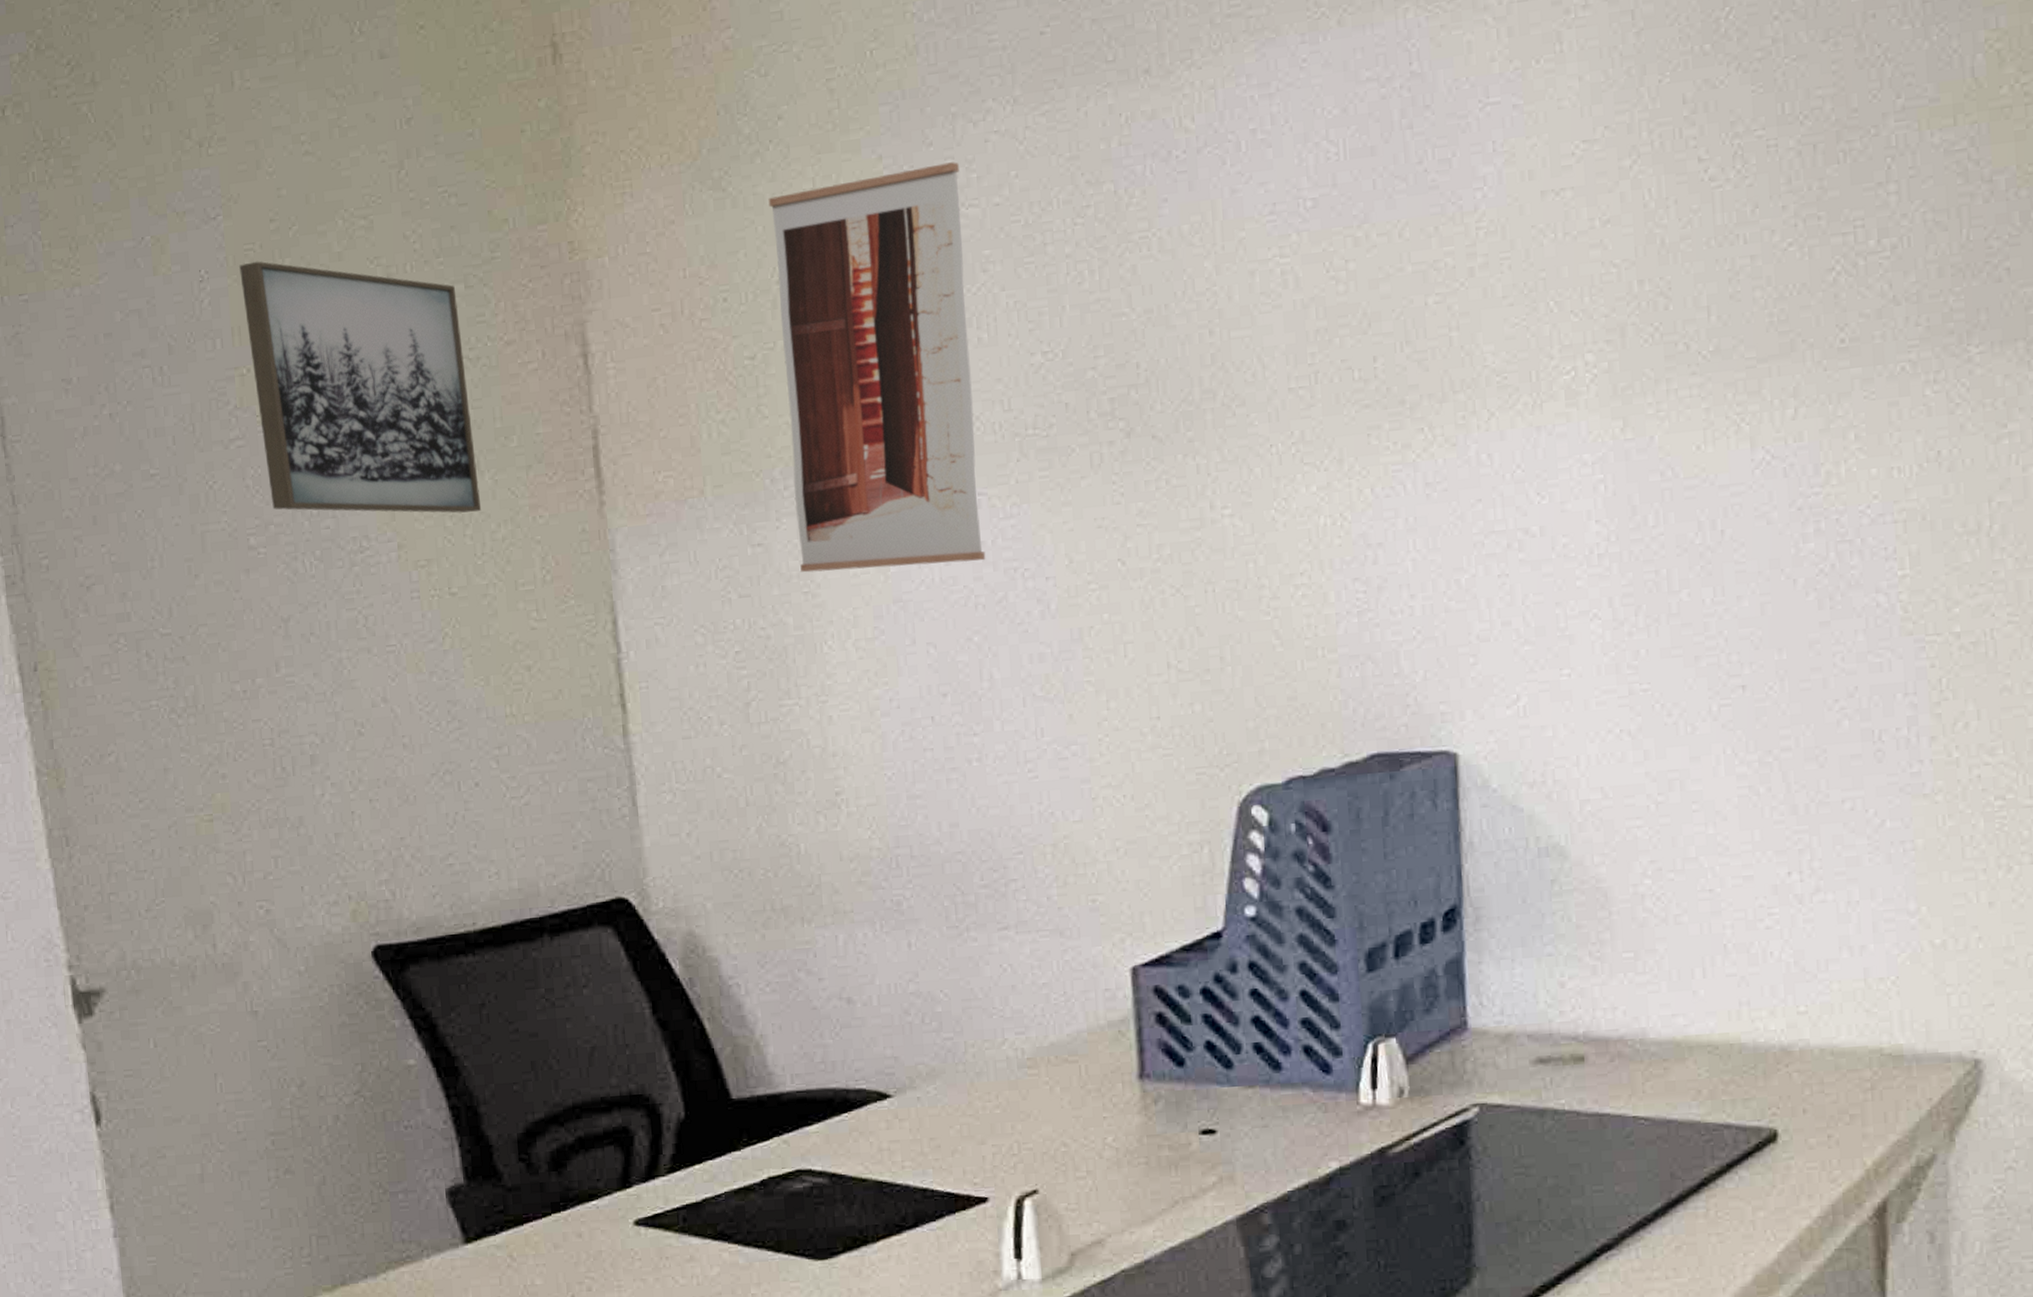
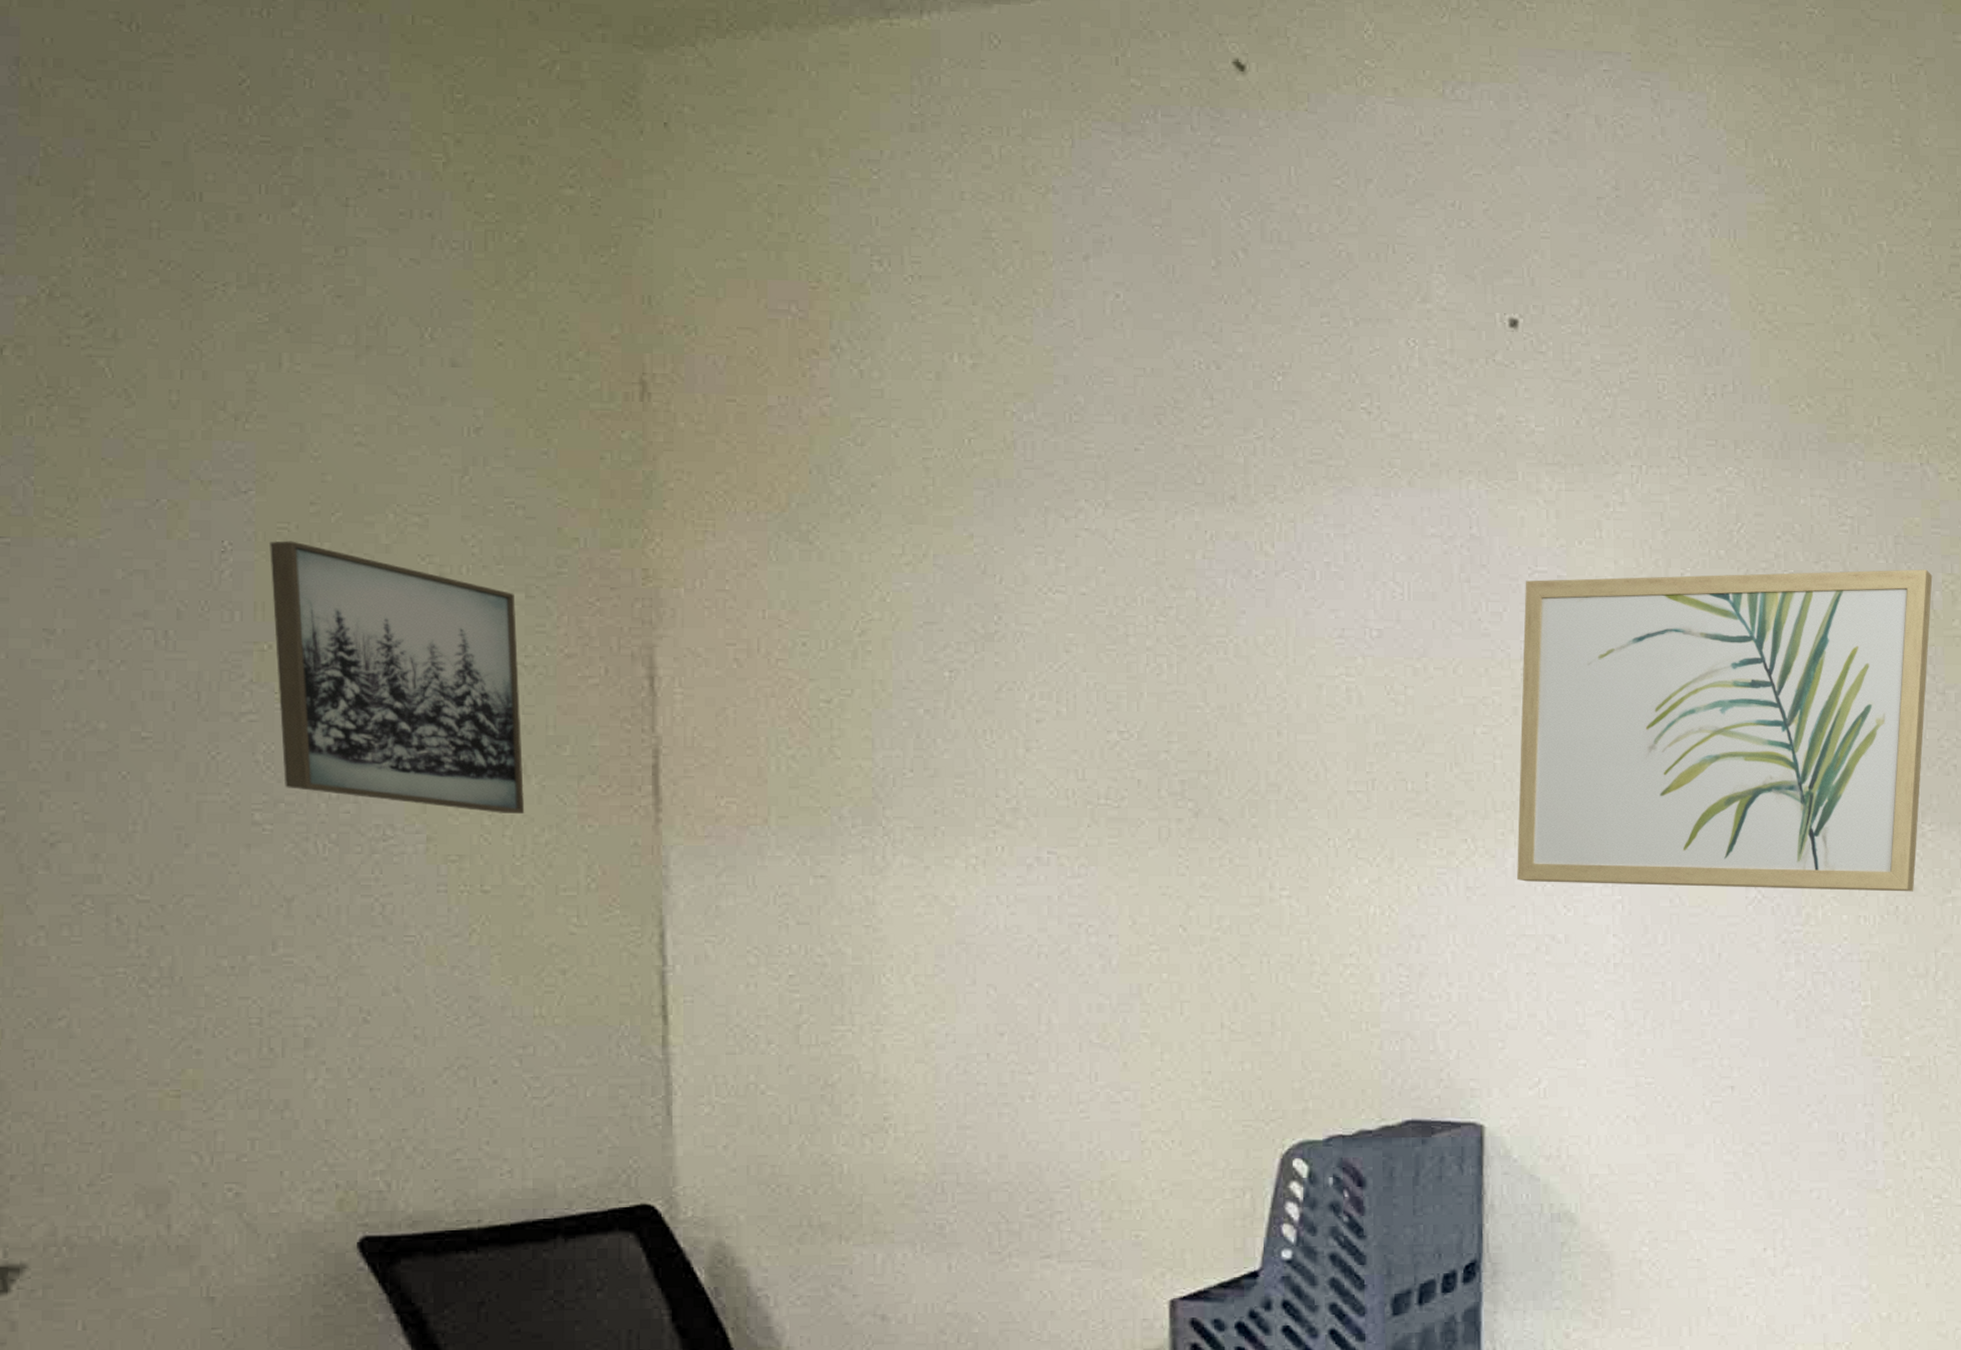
wall art: present [768,162,986,573] -> none [856,550,1051,914]
wall art: none [1475,28,1973,470] -> present [1517,569,1933,892]

